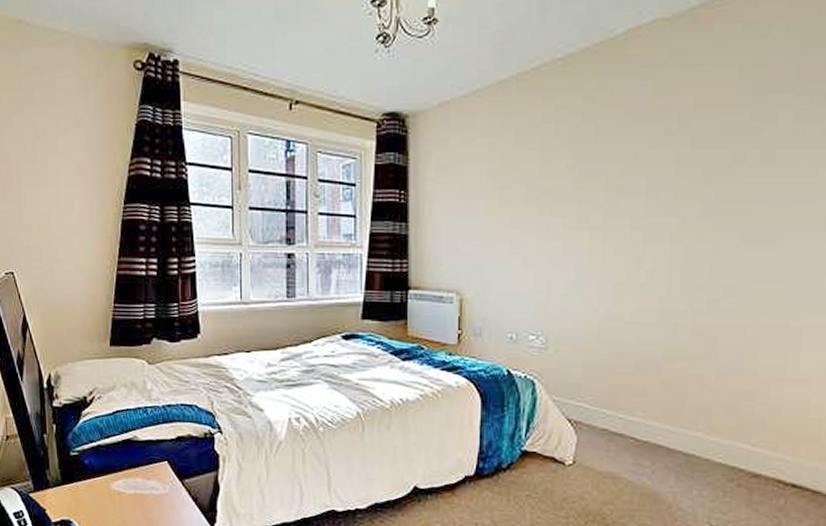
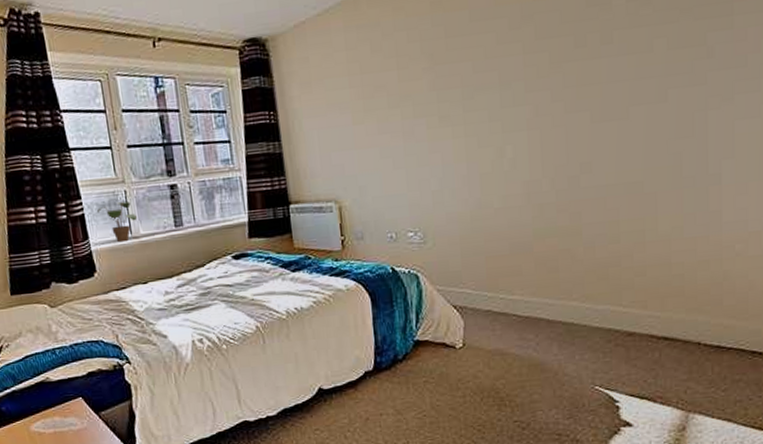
potted plant: none [208,265,249,307] -> present [96,201,137,243]

